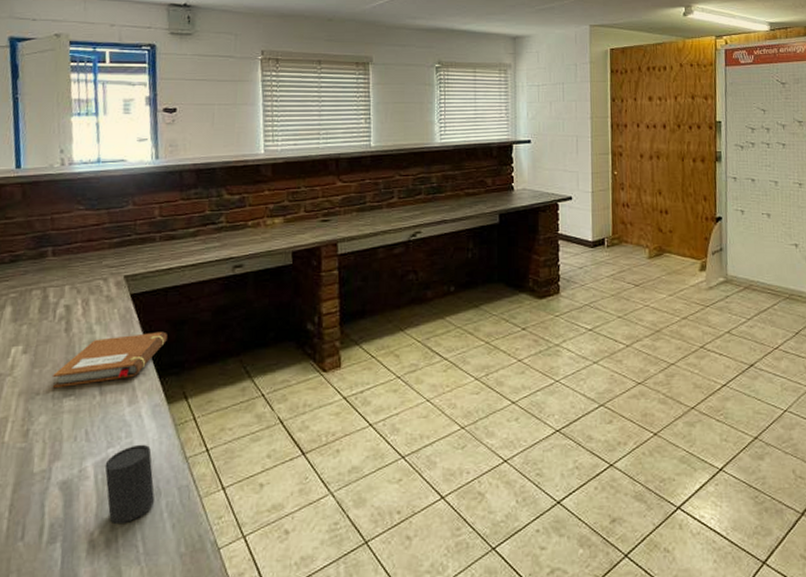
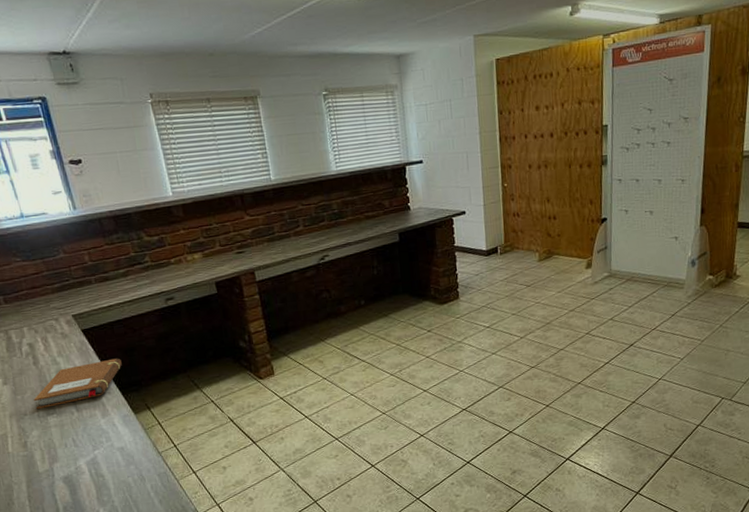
cup: present [104,444,155,525] -> none [94,445,142,504]

